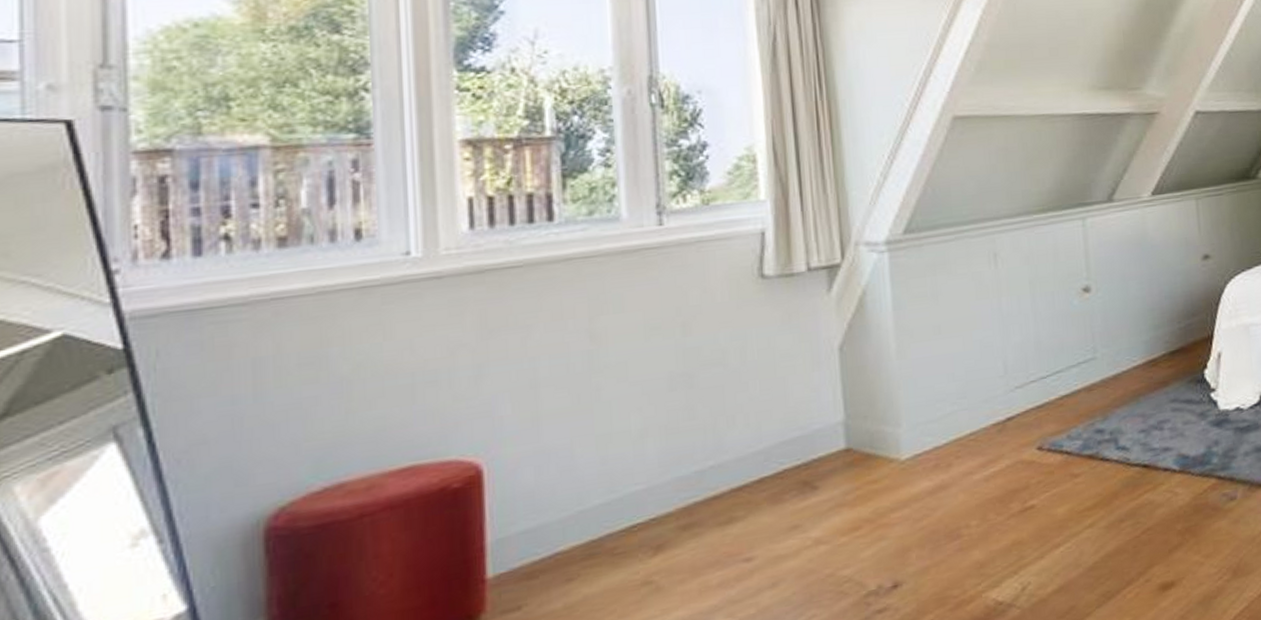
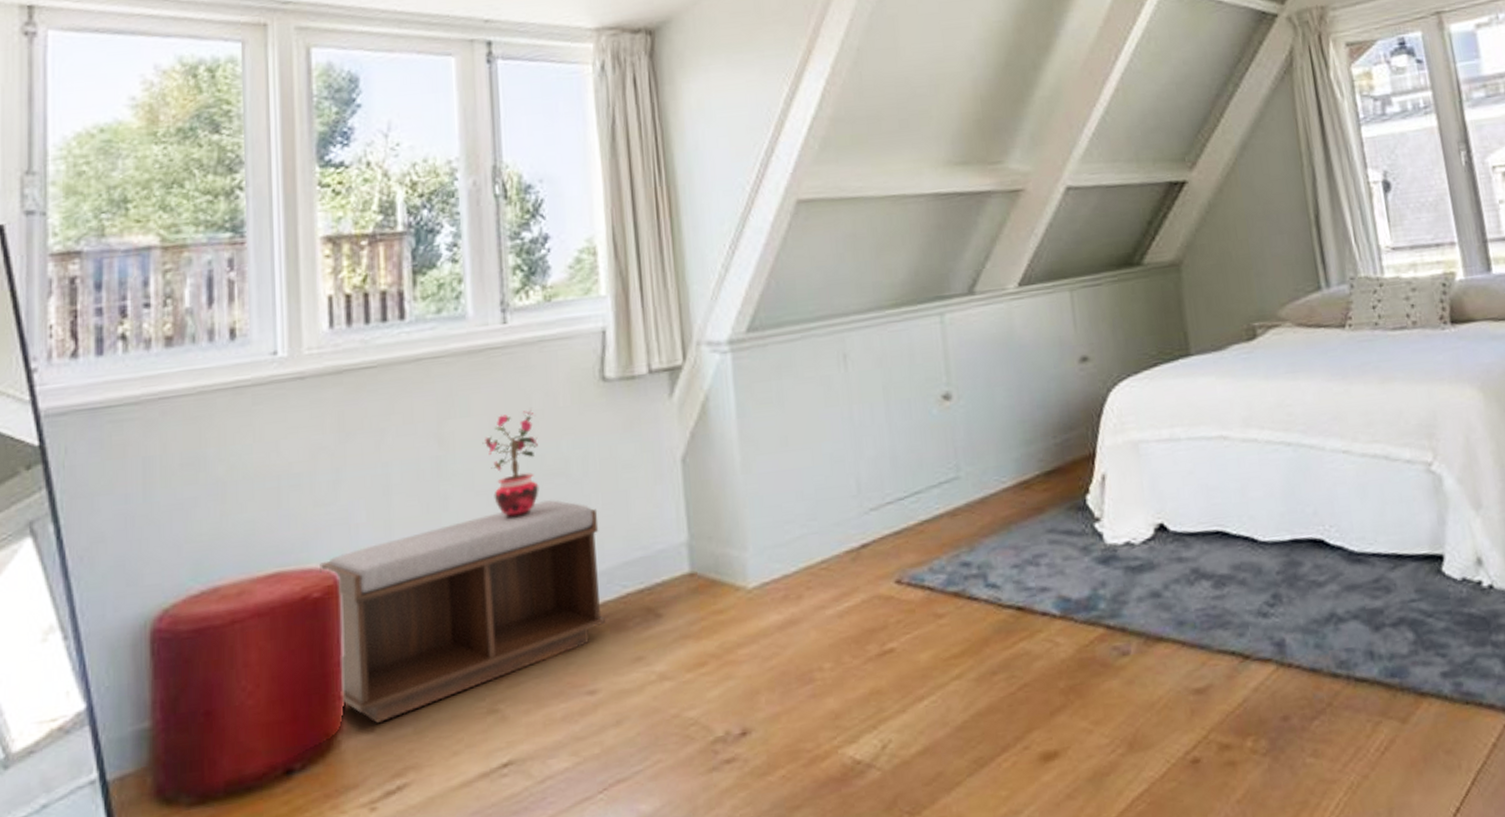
bench: none [460,387,762,602] -> present [320,499,605,723]
potted plant: none [637,306,696,407] -> present [482,410,539,519]

